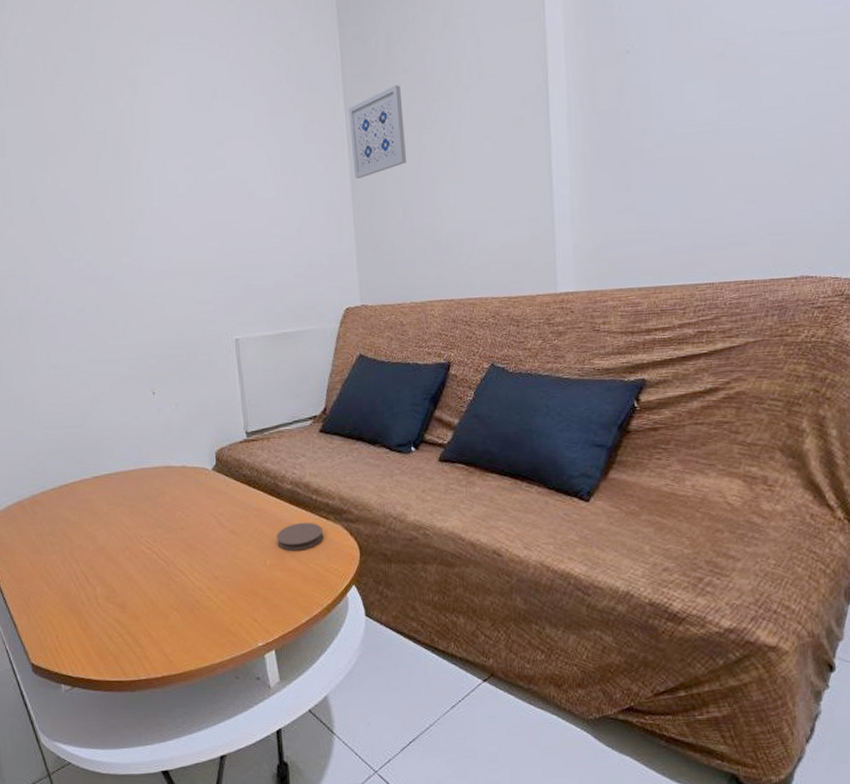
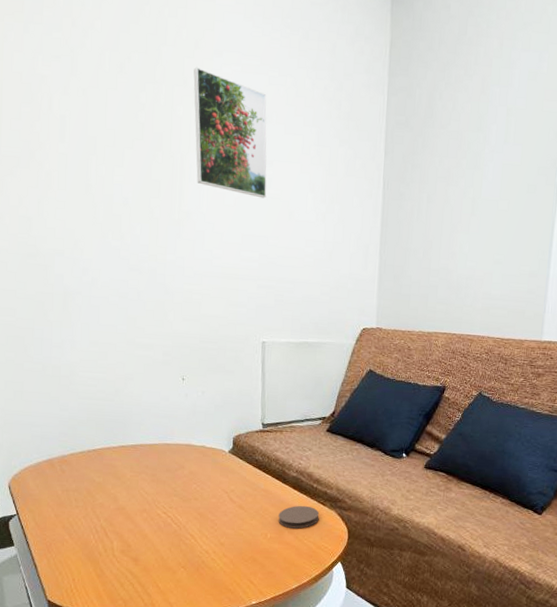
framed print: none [130,54,222,182] -> present [193,66,267,198]
wall art: present [349,85,406,179] -> none [385,138,436,216]

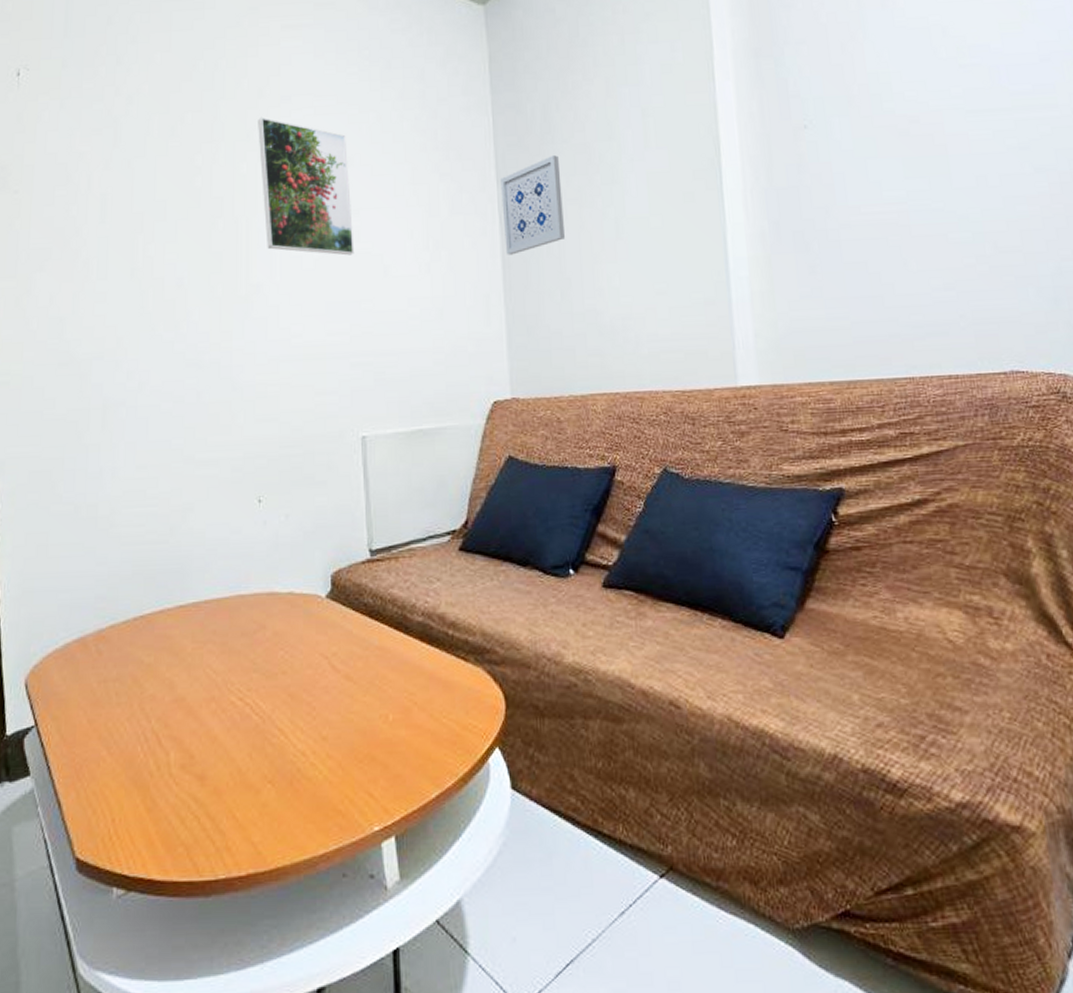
coaster: present [278,505,319,529] -> none [402,664,461,702]
wall art: none [385,138,436,216] -> present [501,155,565,255]

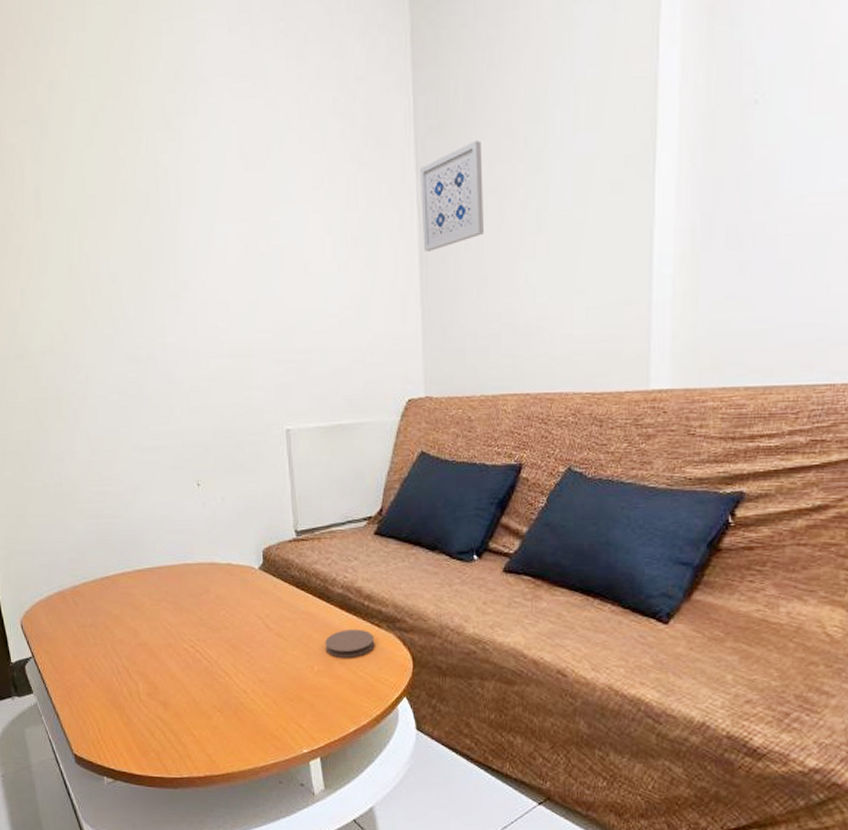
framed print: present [258,116,355,256] -> none [176,102,275,252]
coaster: none [402,664,461,702] -> present [325,629,375,658]

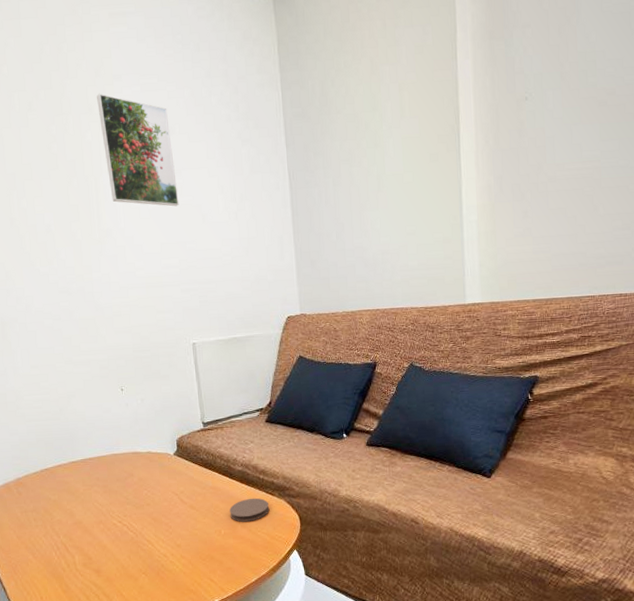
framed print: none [176,102,275,252] -> present [97,93,179,207]
wall art: present [420,141,483,252] -> none [289,124,339,205]

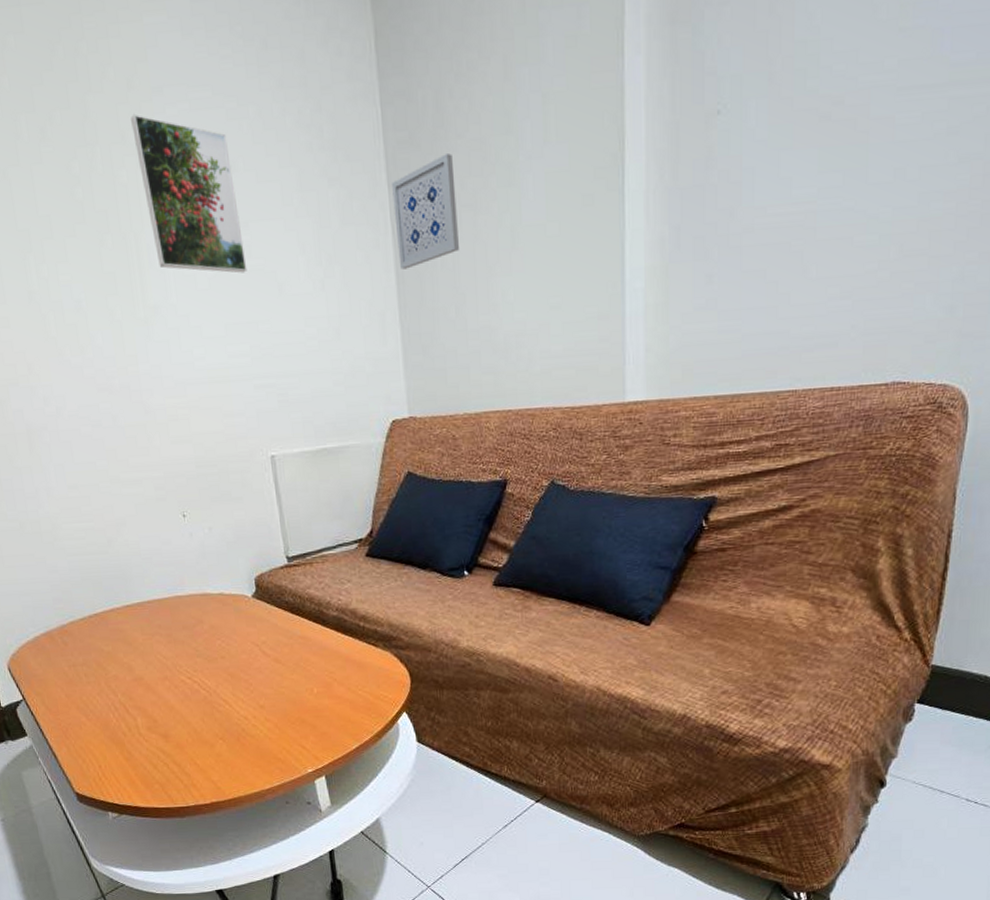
coaster: present [229,498,270,522] -> none [323,649,373,679]
wall art: none [289,124,339,205] -> present [392,153,459,270]

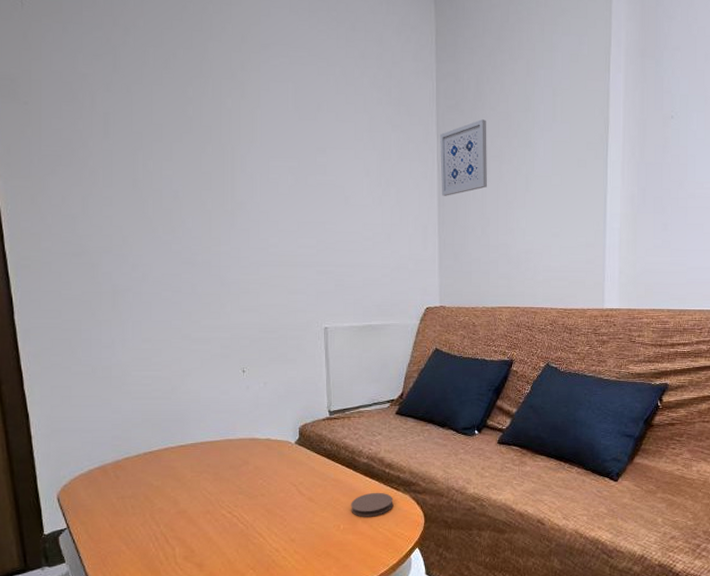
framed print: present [131,113,248,273] -> none [241,60,321,185]
coaster: none [323,649,373,679] -> present [351,492,394,517]

